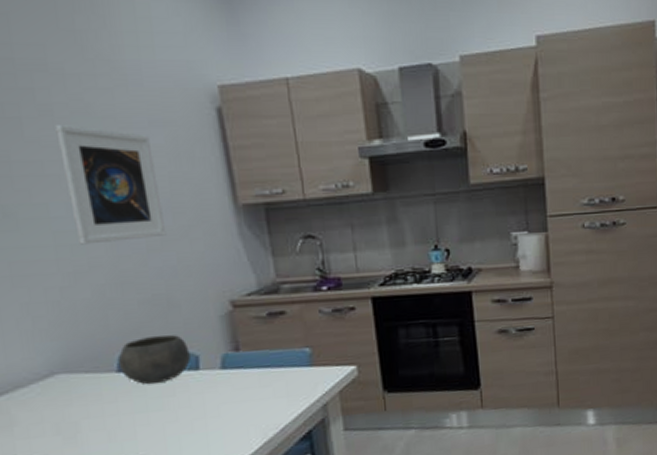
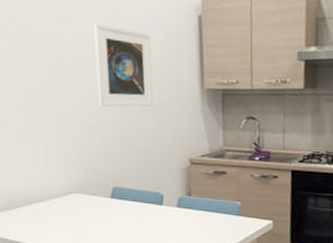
bowl: present [118,335,191,385] -> none [112,176,158,211]

